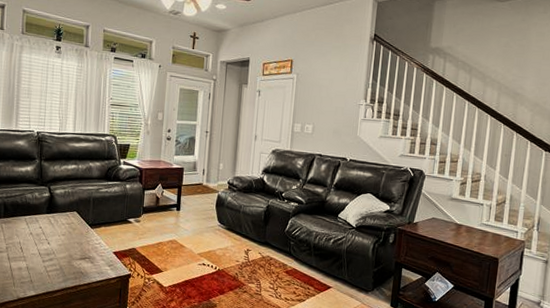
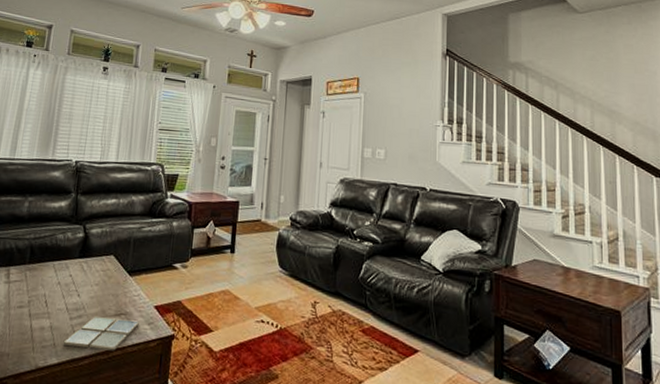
drink coaster: none [38,260,101,286] -> present [63,317,139,351]

